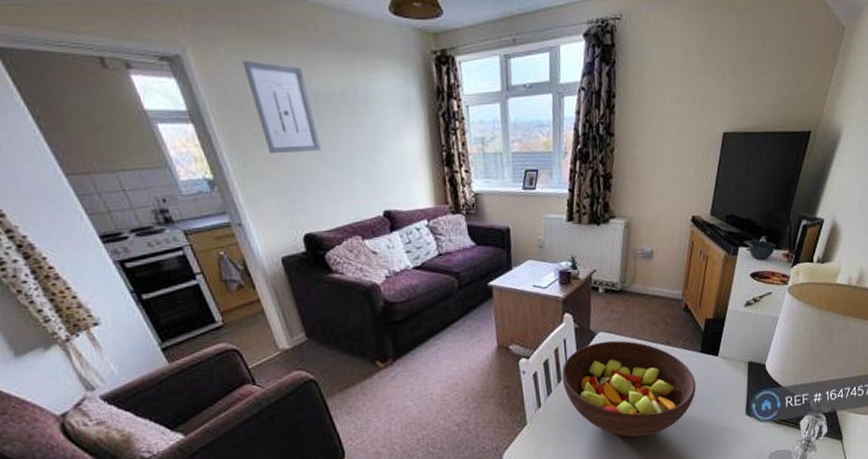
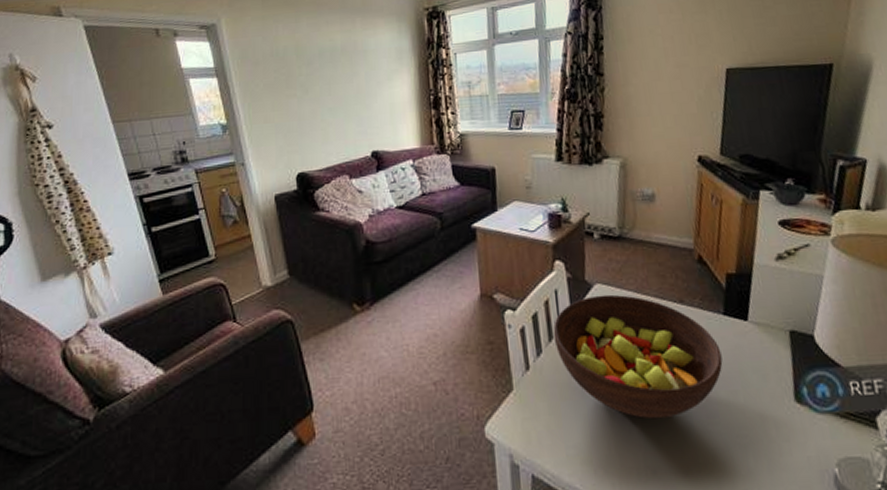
wall art: present [242,60,321,153] -> none [263,24,320,101]

